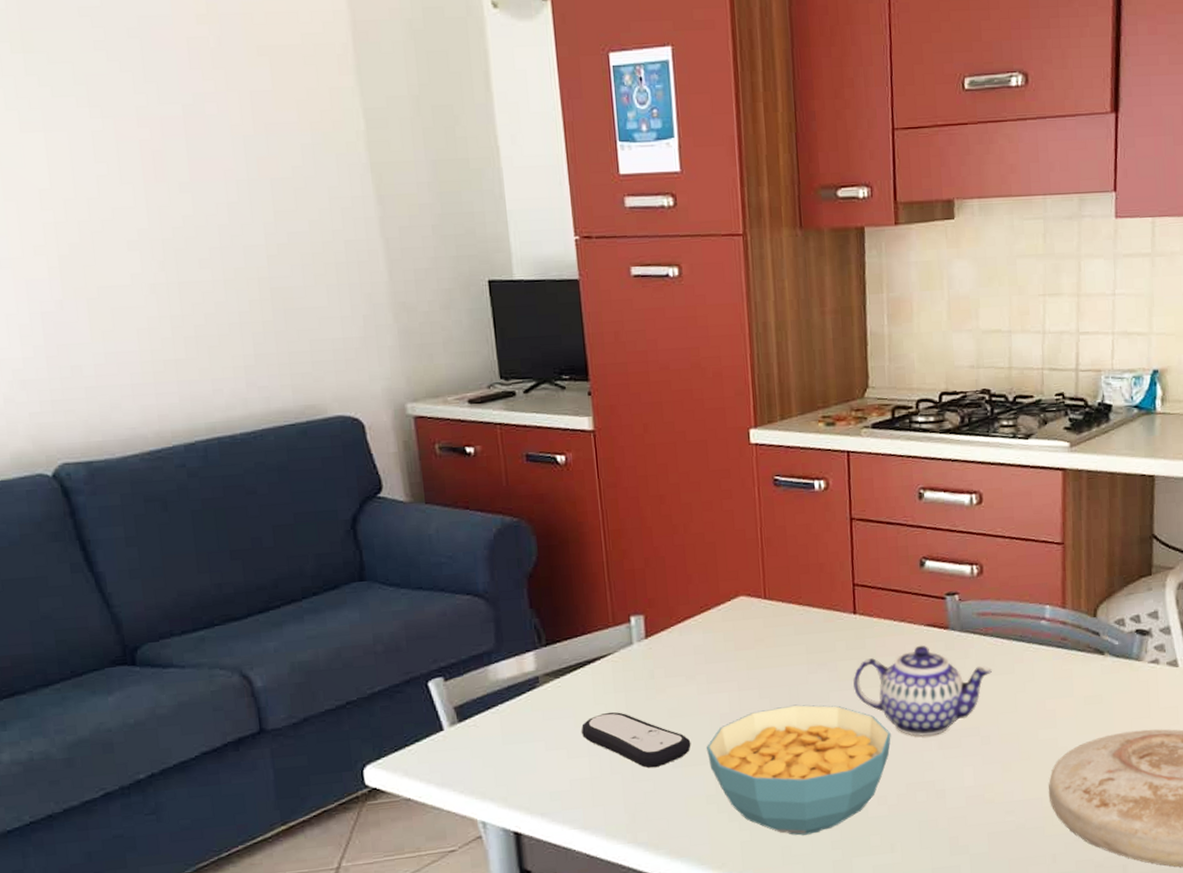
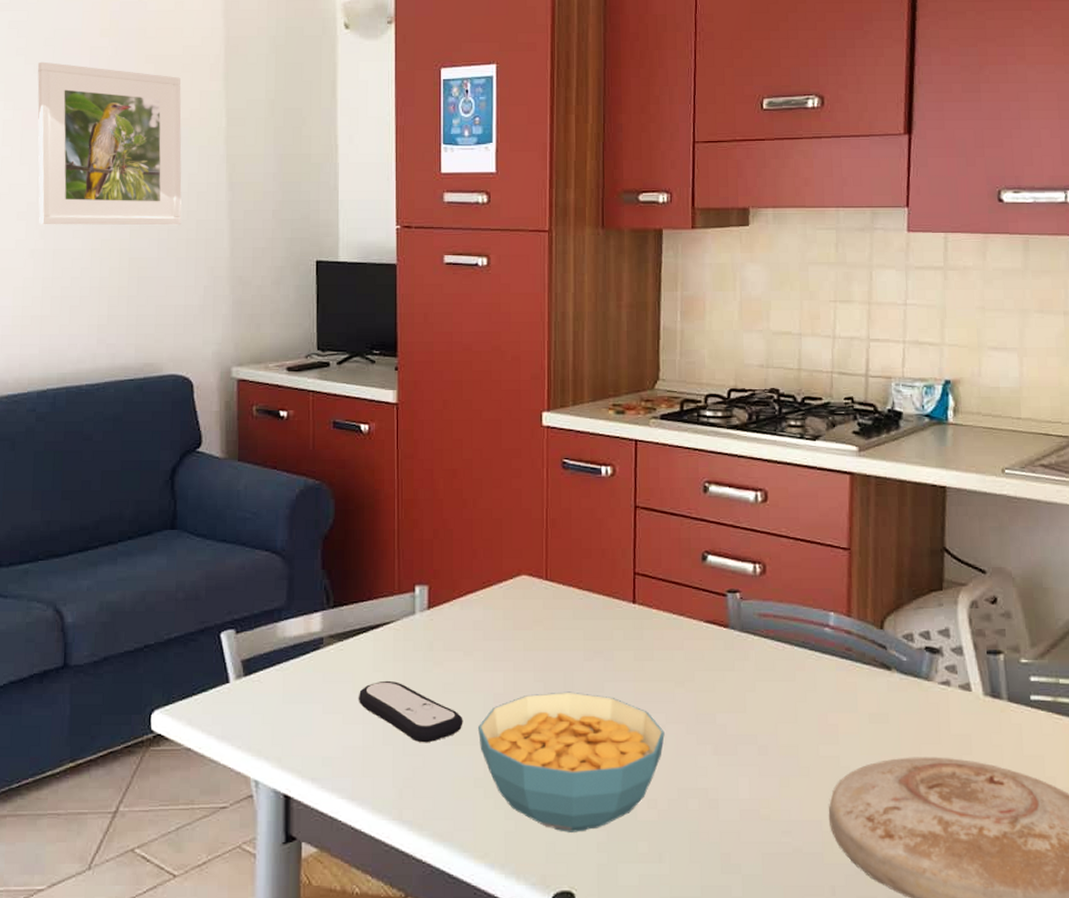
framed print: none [123,57,328,255] -> present [37,61,182,226]
teapot: present [853,645,992,736] -> none [629,642,772,739]

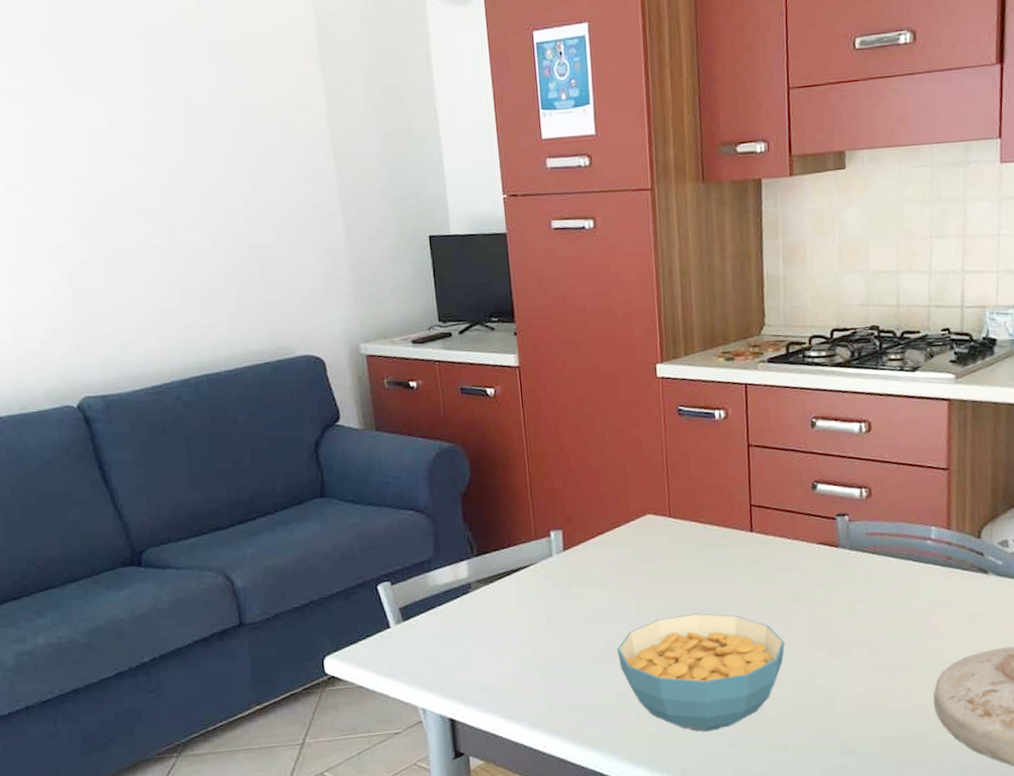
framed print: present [37,61,182,226] -> none [132,55,296,221]
remote control: present [358,680,463,743] -> none [507,615,604,667]

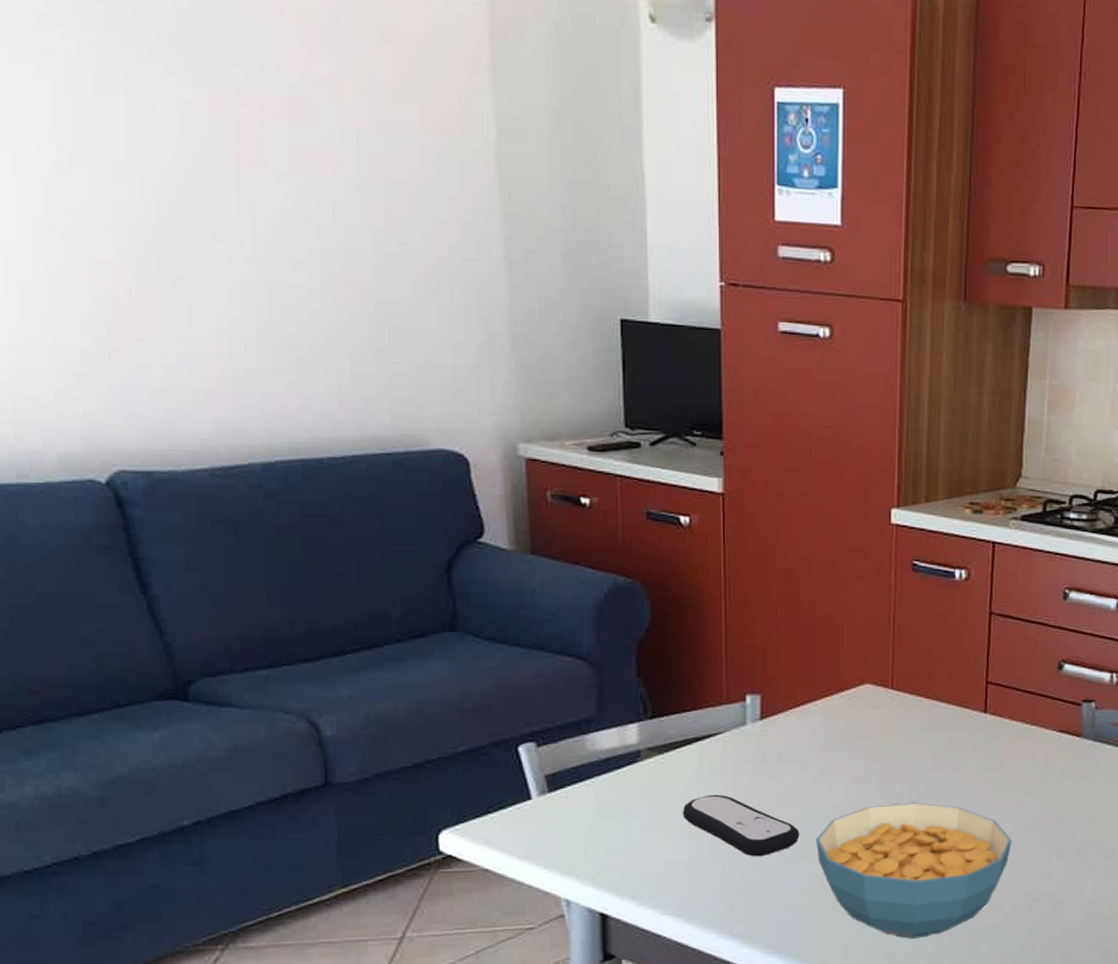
remote control: none [507,615,604,667] -> present [682,794,800,857]

